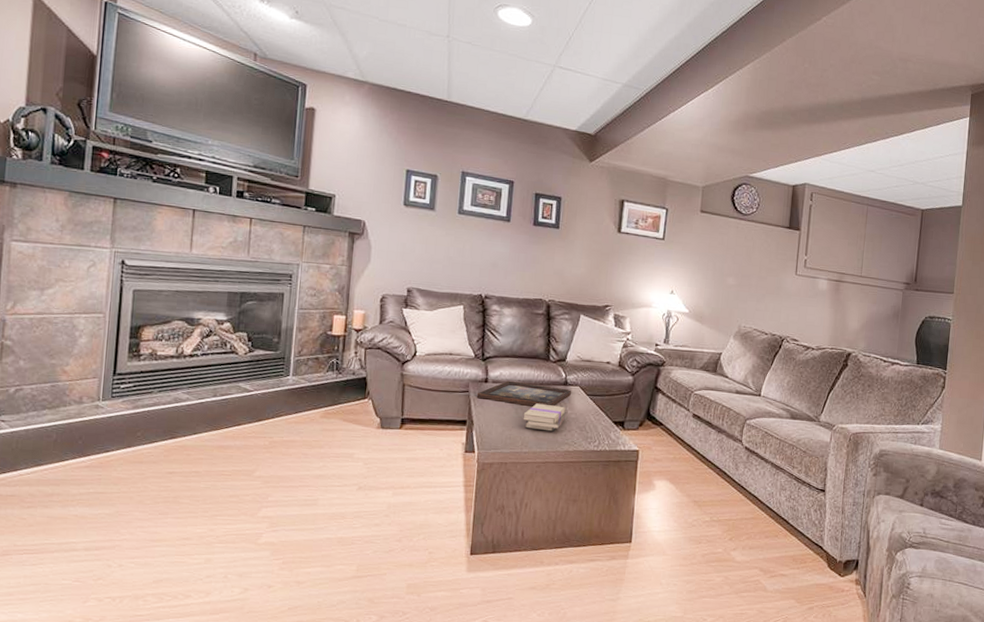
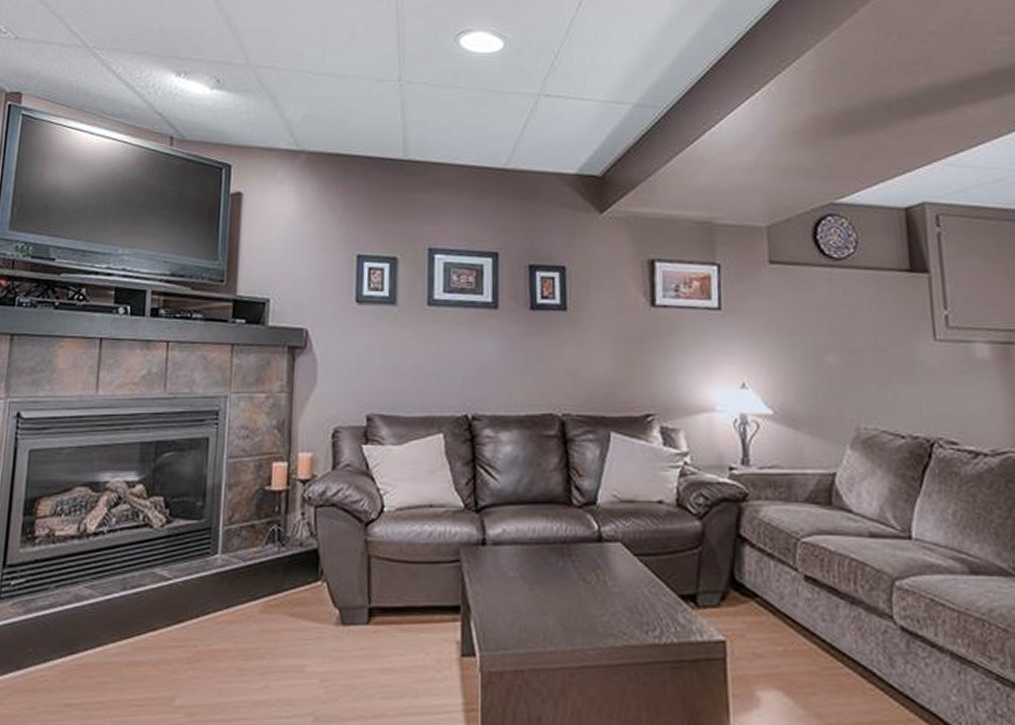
decorative tray: present [476,380,572,407] -> none [471,540,611,580]
books: present [523,403,567,432] -> none [542,573,607,617]

